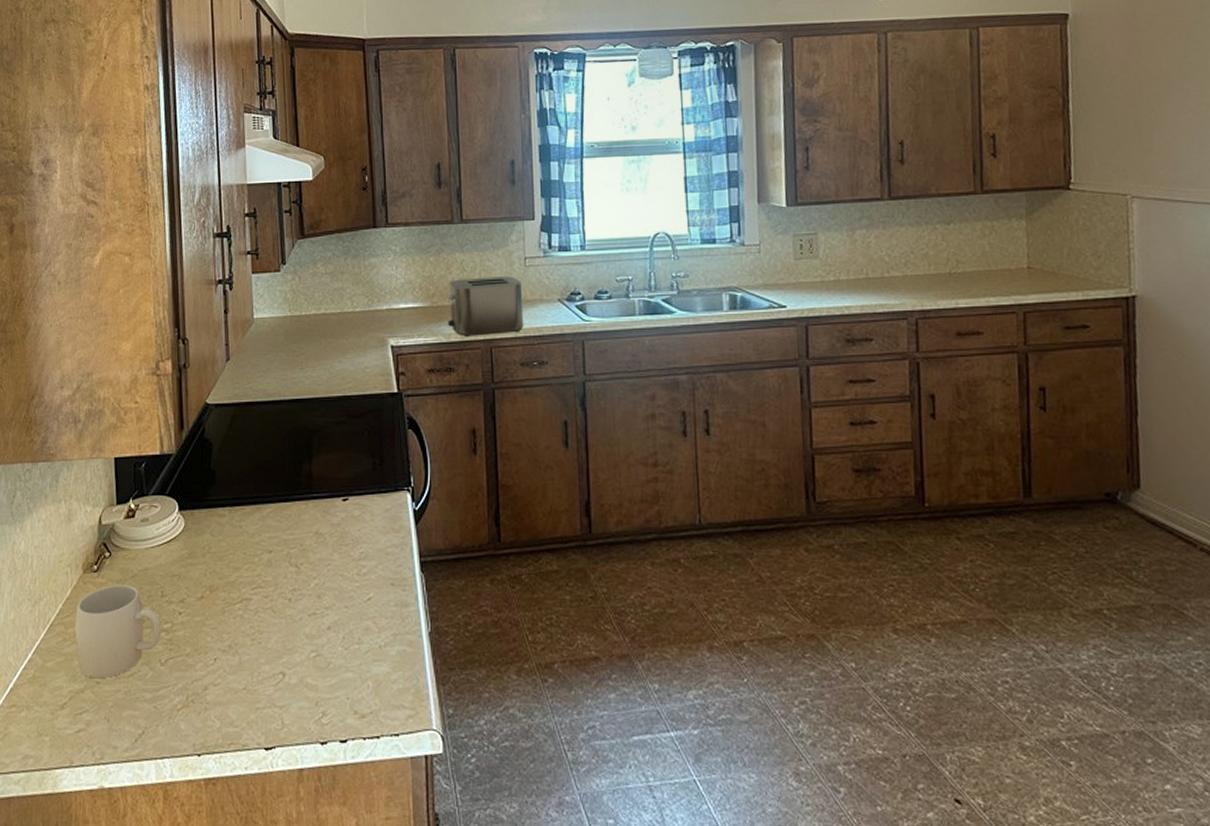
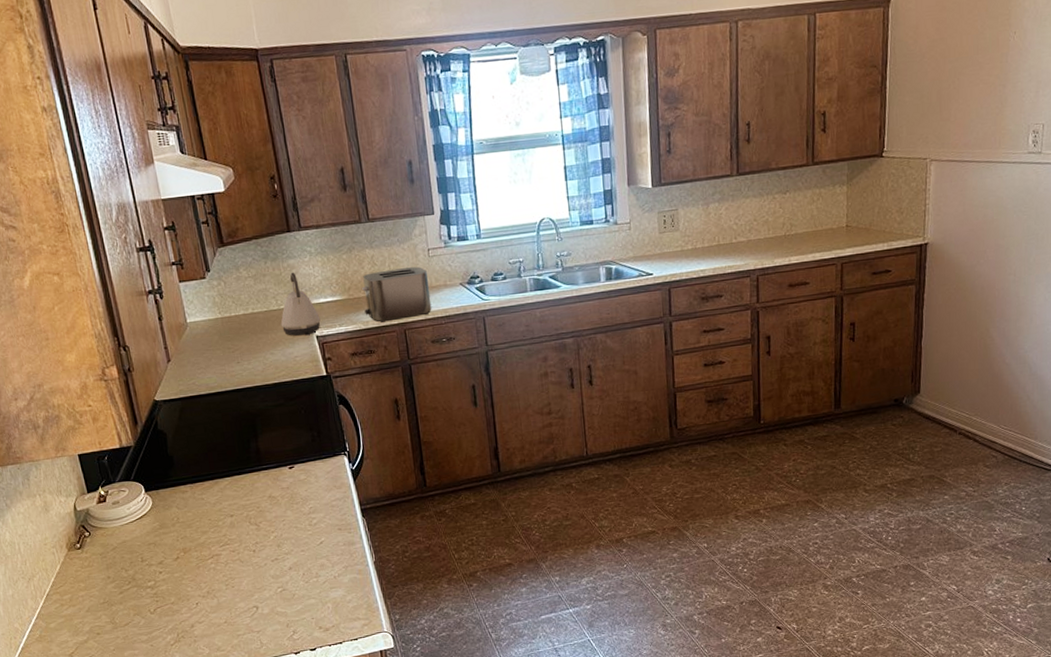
mug: present [74,585,161,679] -> none [67,556,147,631]
kettle: none [354,271,398,345] -> present [280,272,321,337]

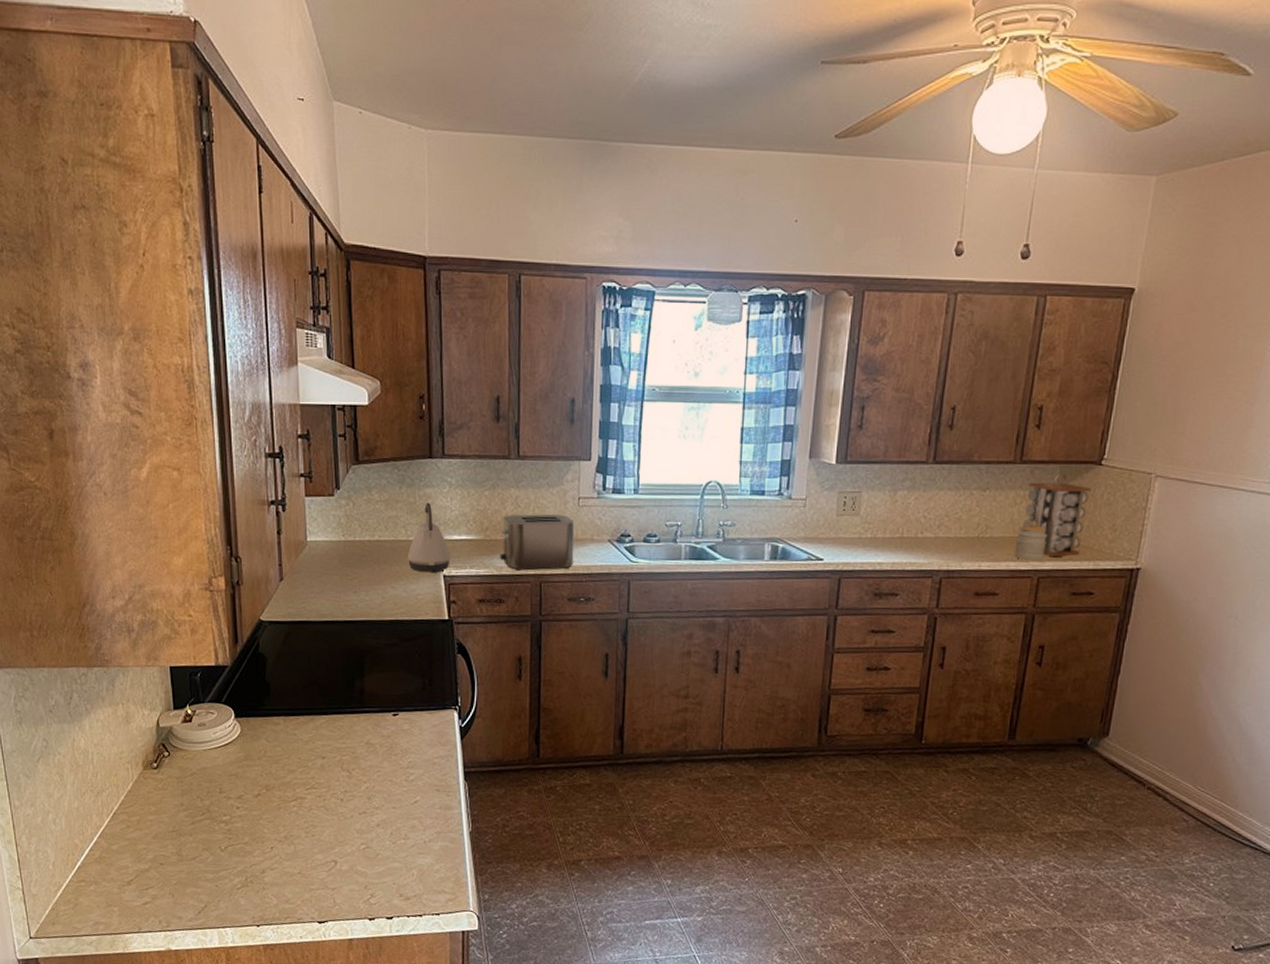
jar: none [817,215,845,250] -> present [1013,522,1047,561]
spice rack: none [822,168,877,244] -> present [1023,473,1092,557]

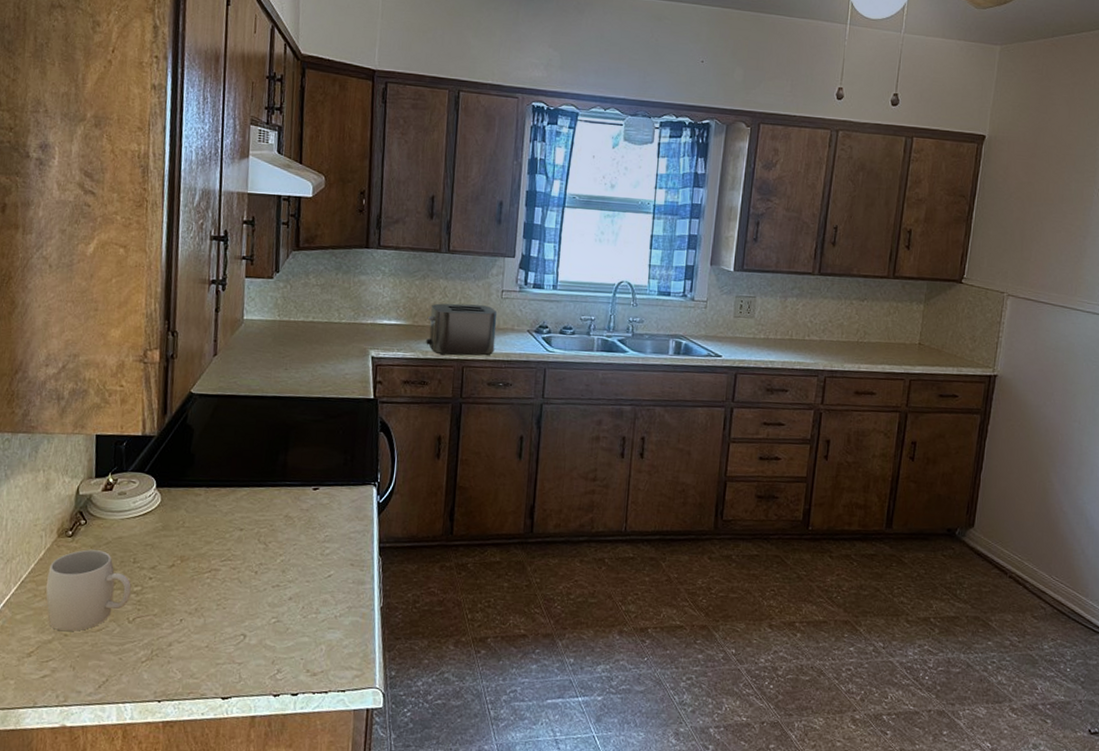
mug: none [137,781,220,861] -> present [45,549,131,632]
kettle: present [407,502,451,573] -> none [338,288,380,355]
jar: present [1013,522,1047,561] -> none [888,330,917,366]
spice rack: present [1023,473,1092,557] -> none [896,288,954,363]

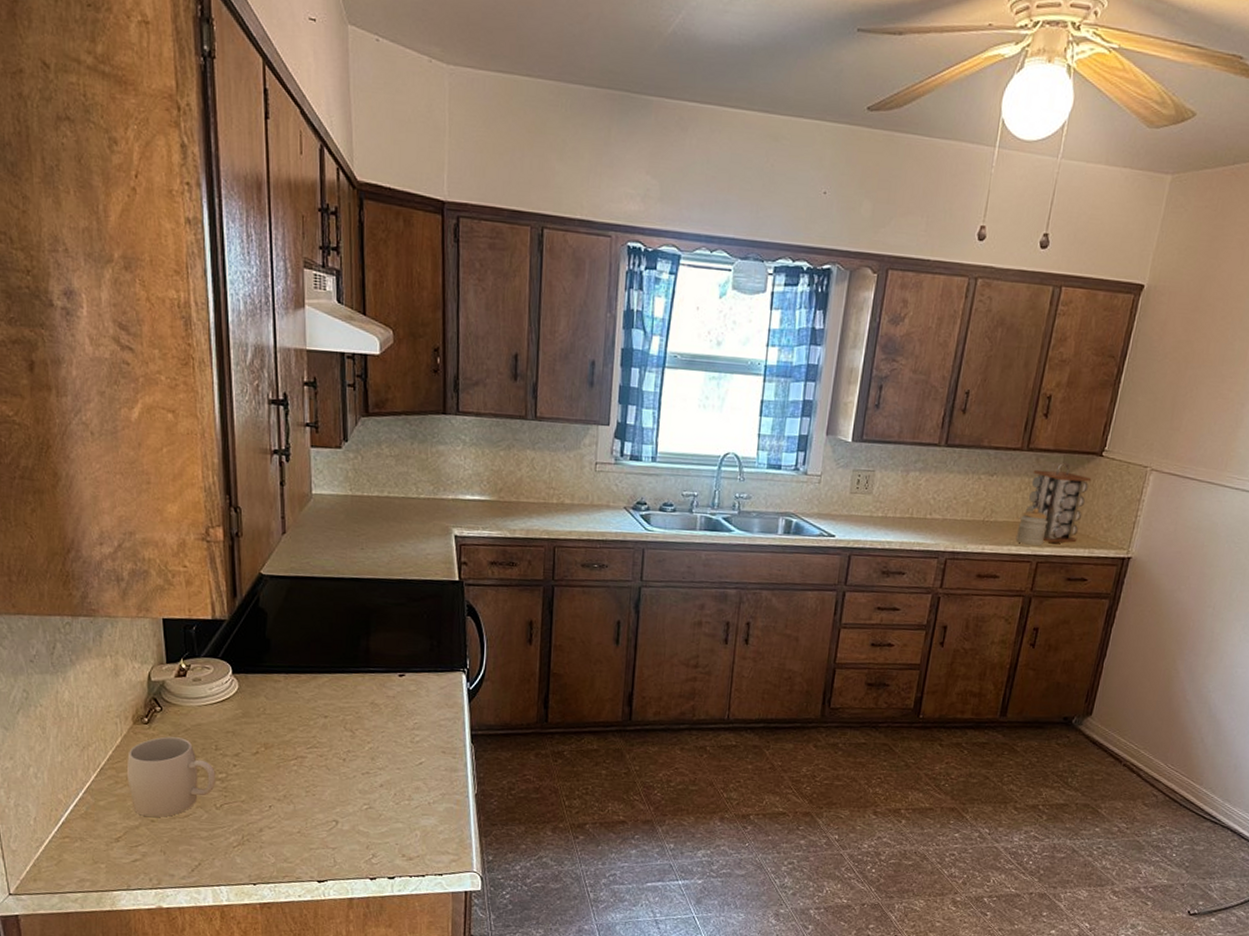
toaster: present [426,303,498,356] -> none [513,477,591,536]
jar: none [888,330,917,366] -> present [1015,508,1048,547]
spice rack: none [896,288,954,363] -> present [1026,462,1092,544]

